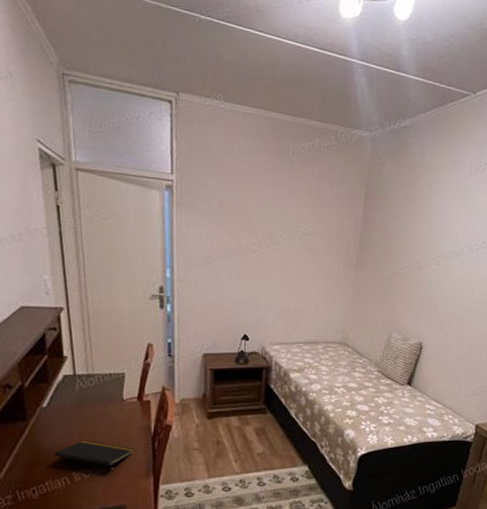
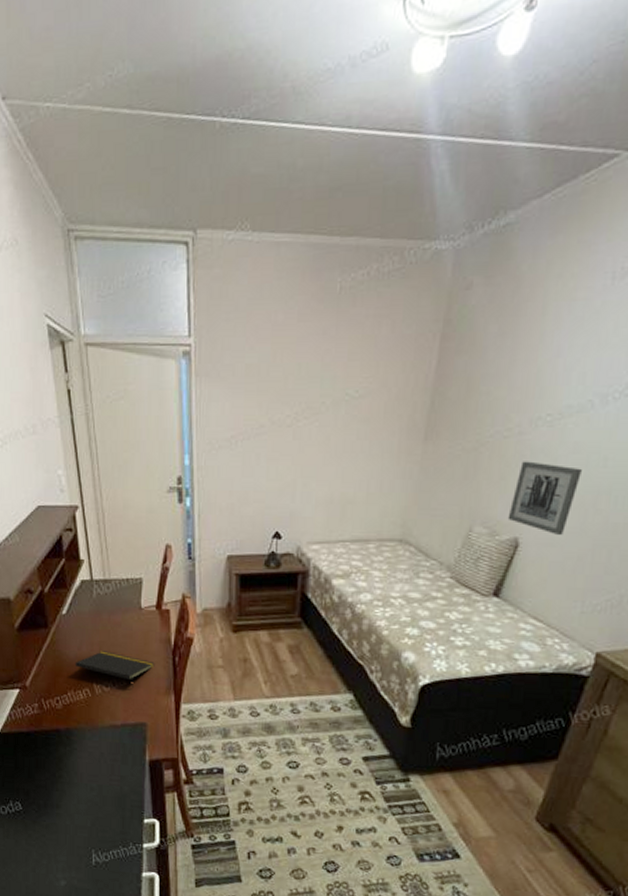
wall art: none [414,288,459,340] -> present [507,461,582,535]

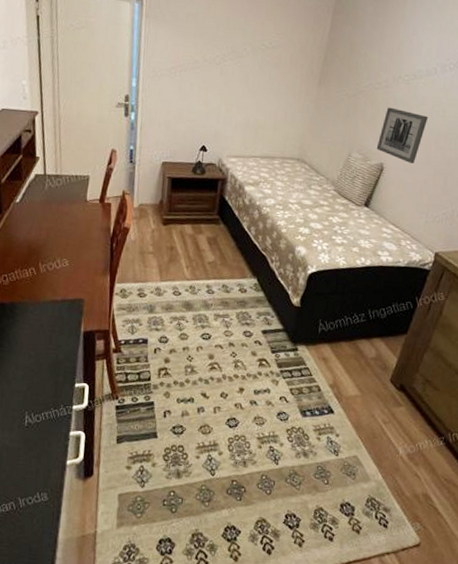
notepad: present [75,651,155,688] -> none [23,235,95,268]

